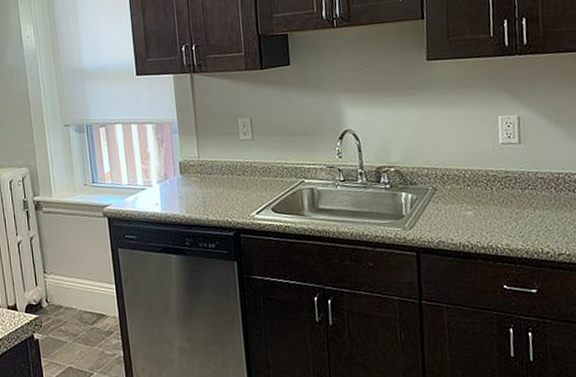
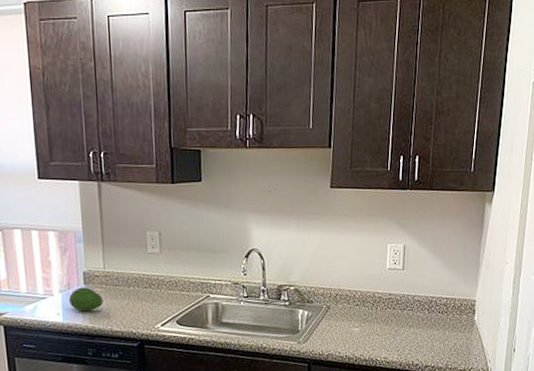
fruit: none [166,176,199,202] -> present [68,287,103,312]

